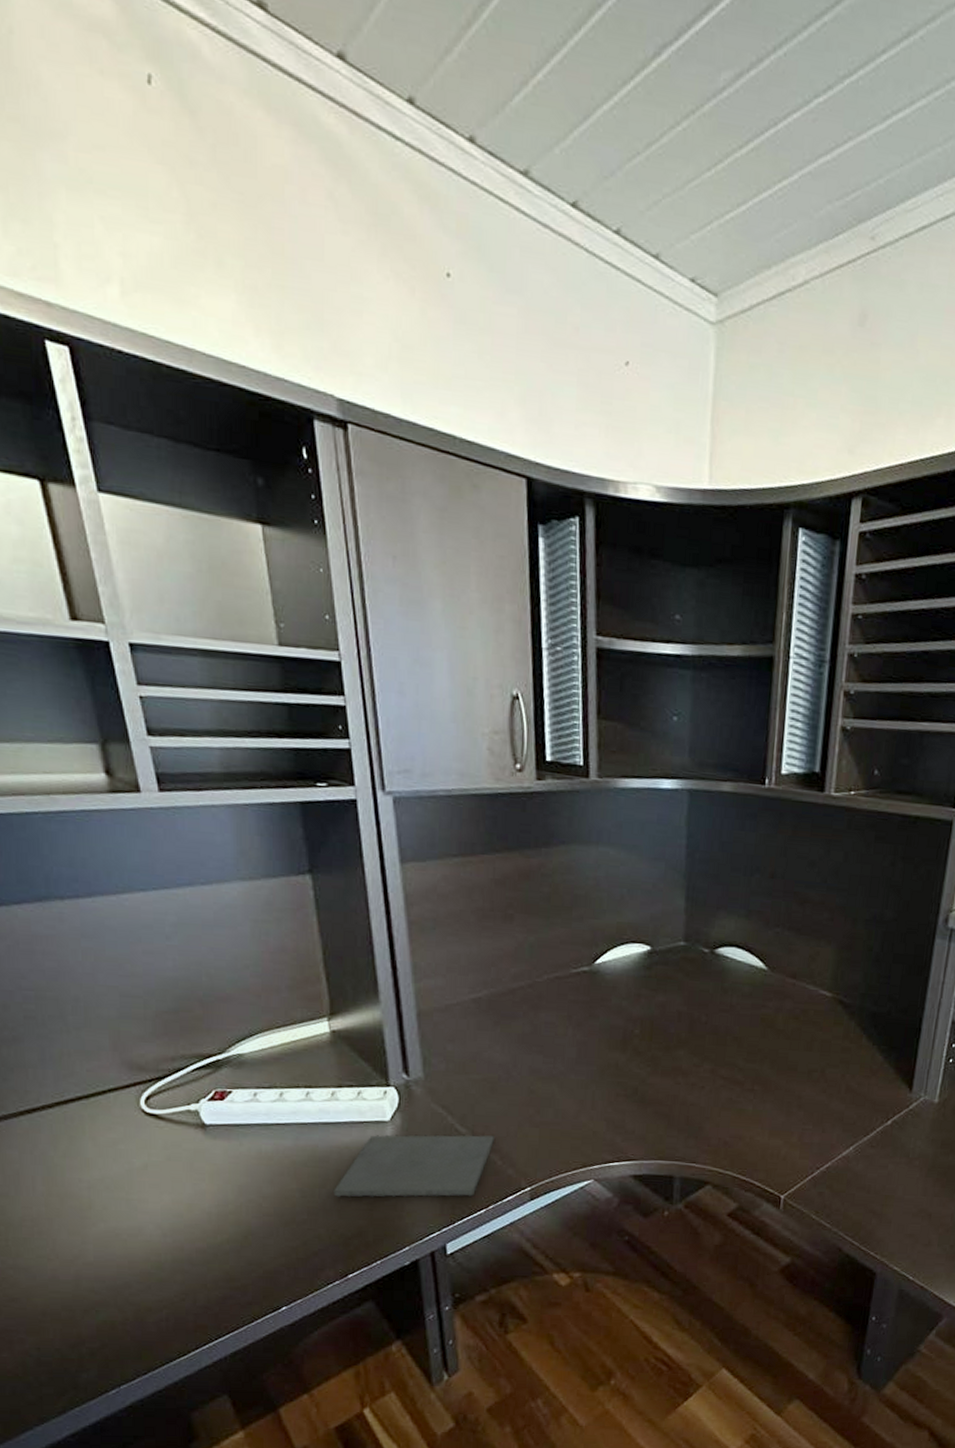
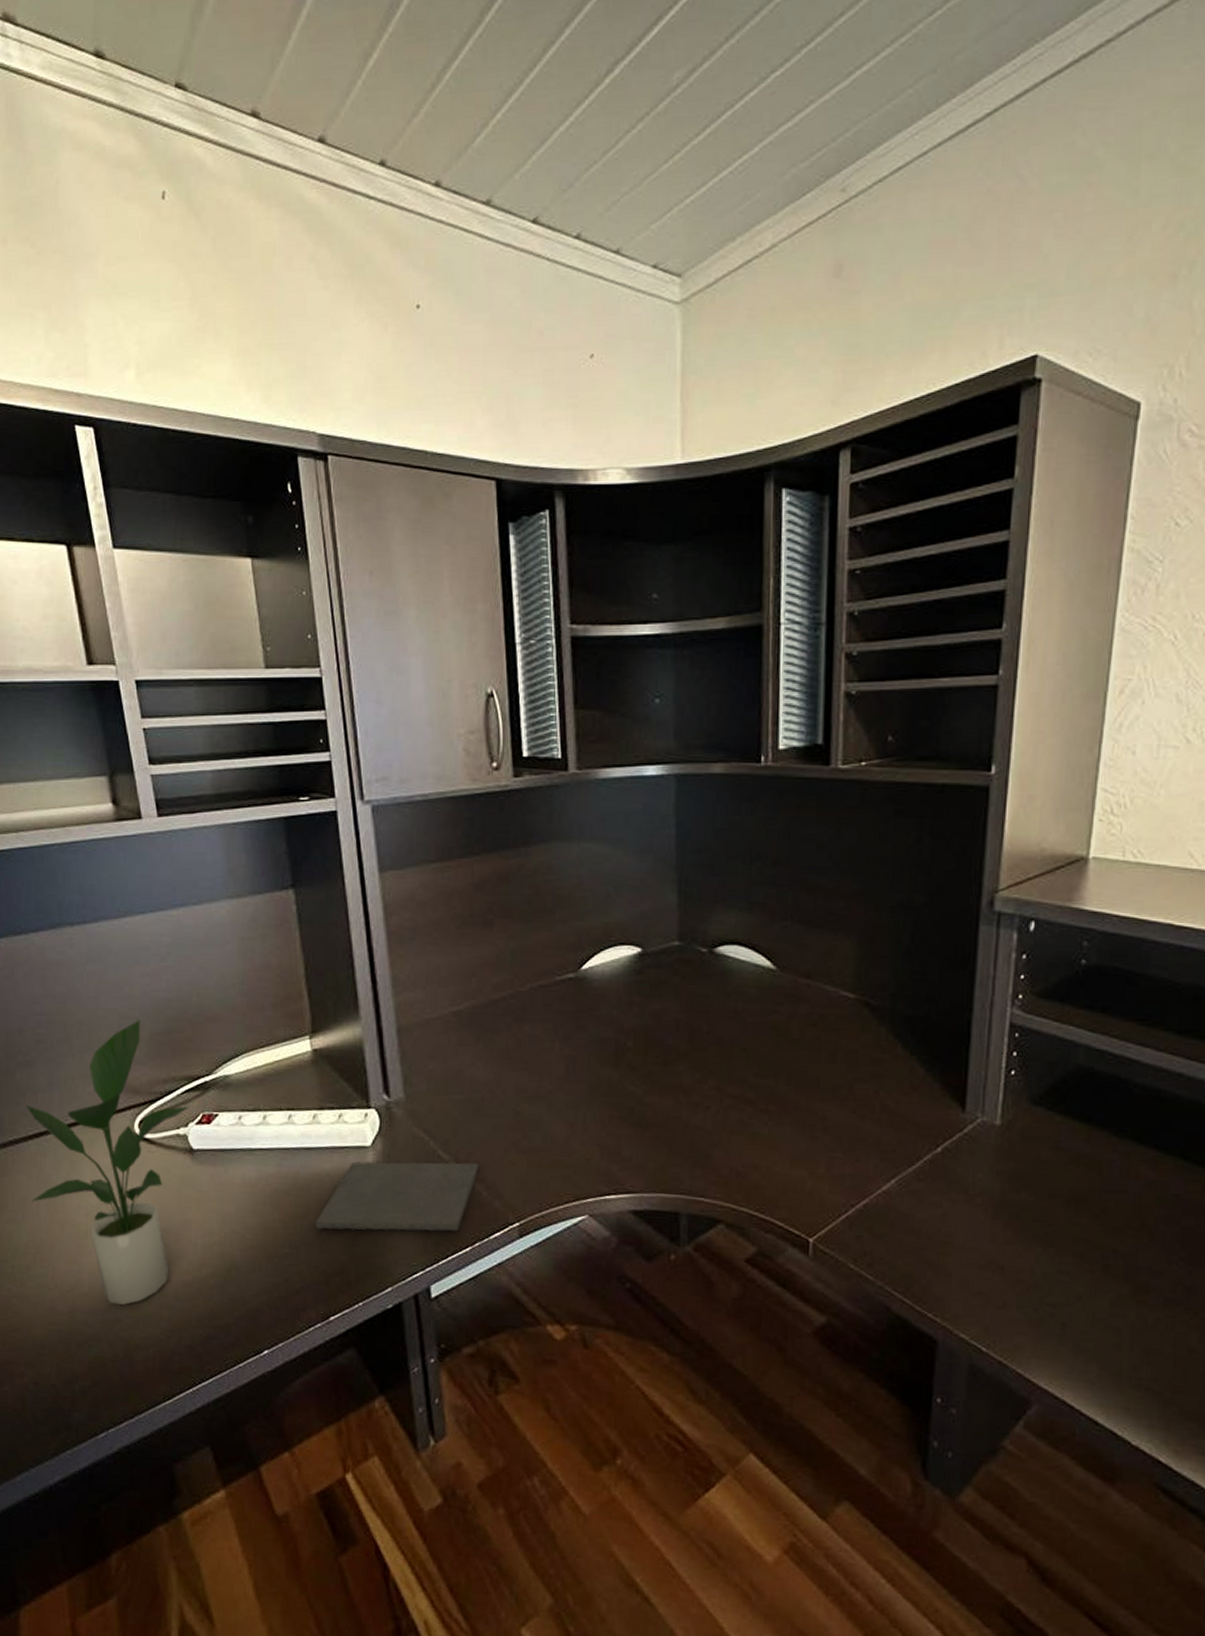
potted plant: none [14,997,201,1272] -> present [26,1019,190,1305]

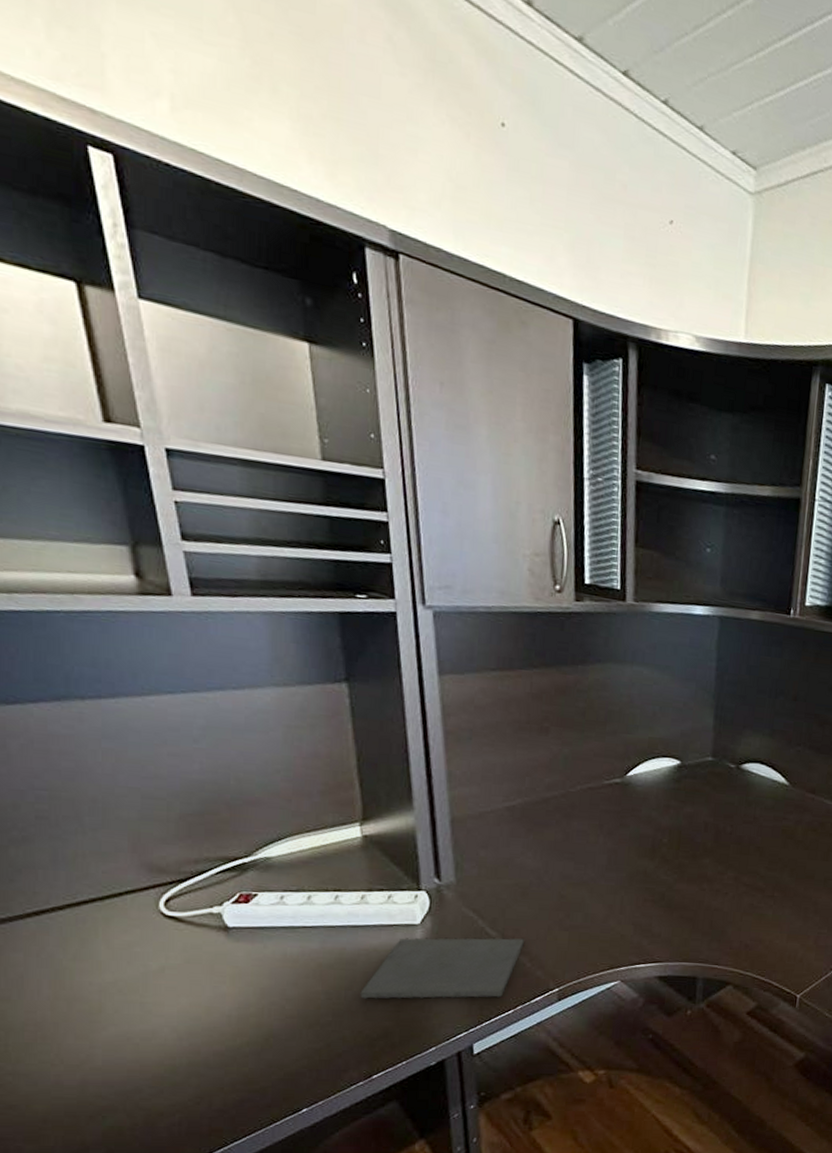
potted plant: present [26,1019,190,1305] -> none [22,799,225,1076]

